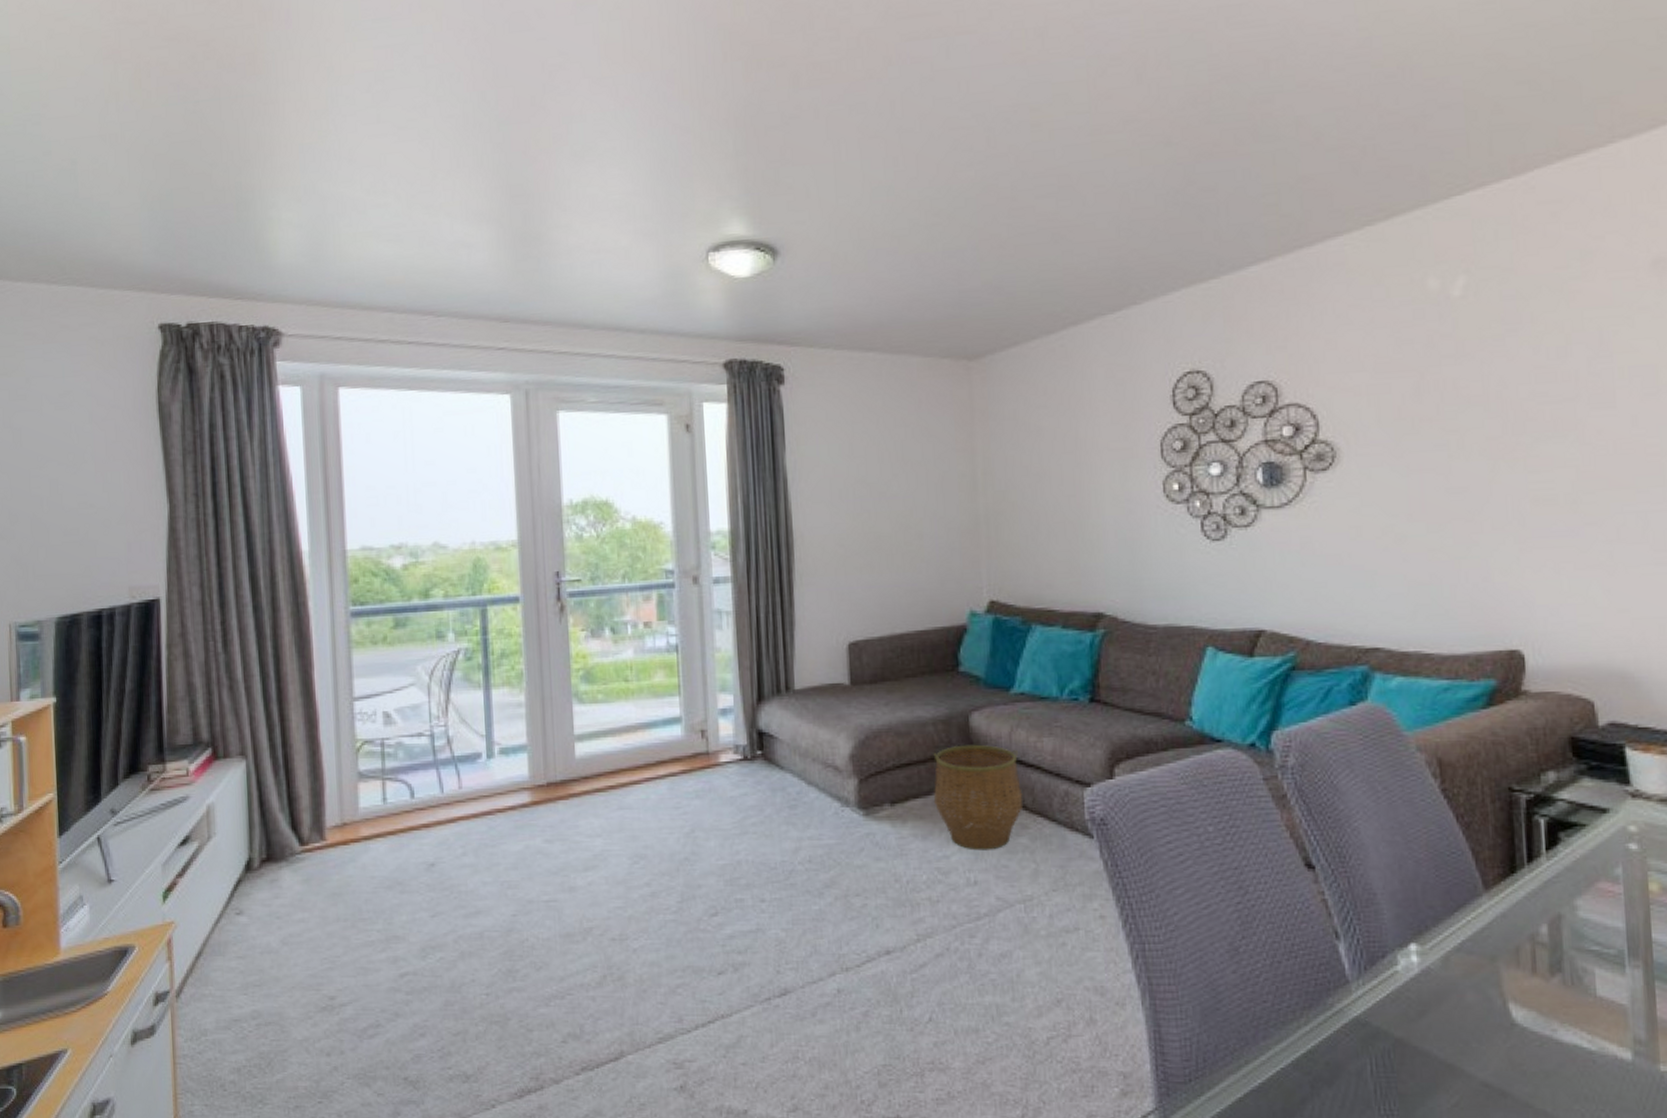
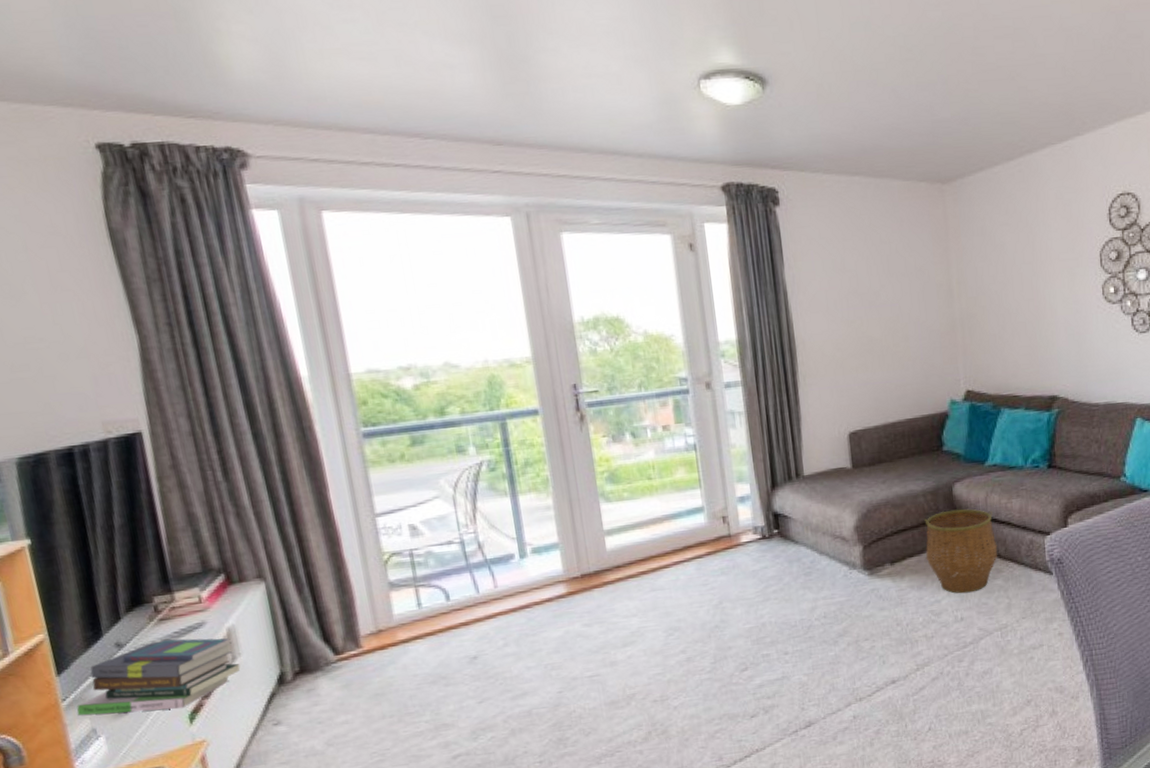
books: none [69,810,214,885] -> present [77,638,241,716]

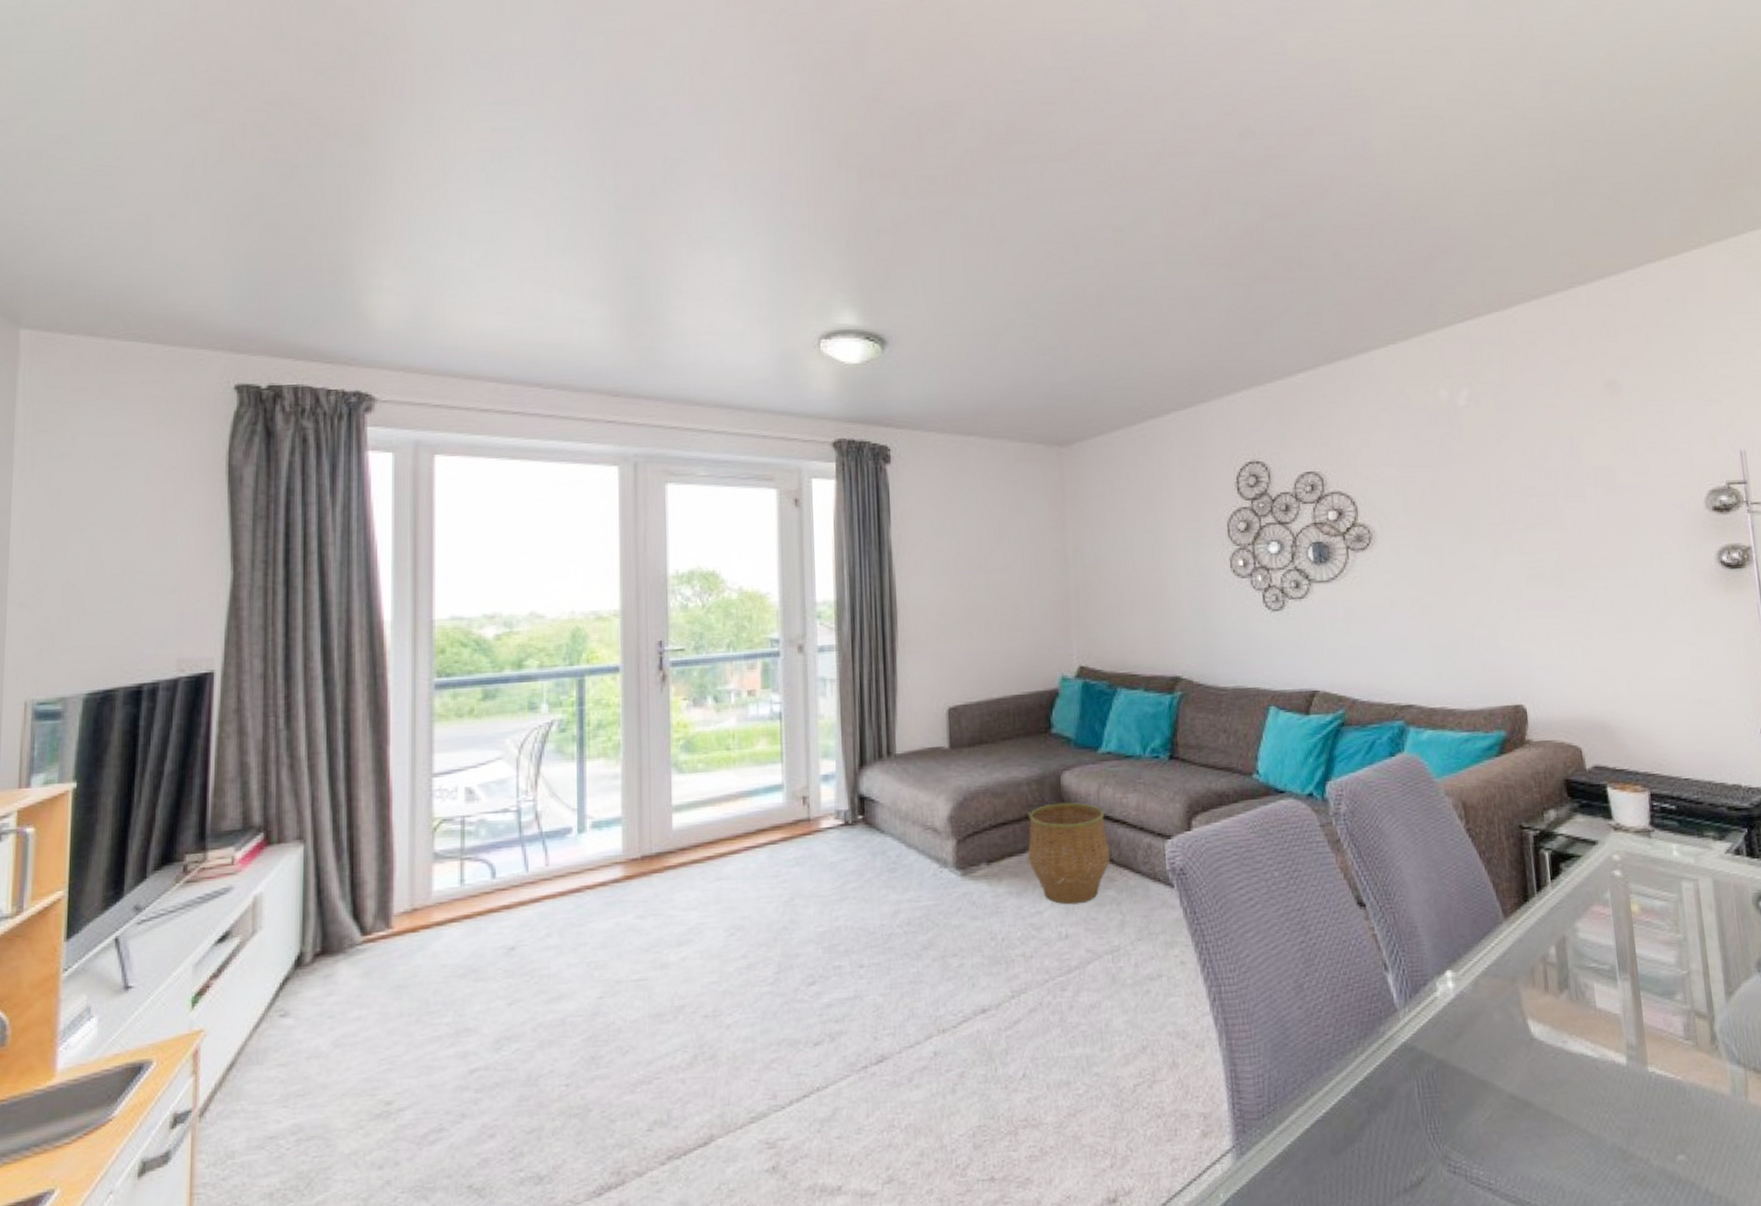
books: present [77,638,241,716] -> none [75,904,259,991]

